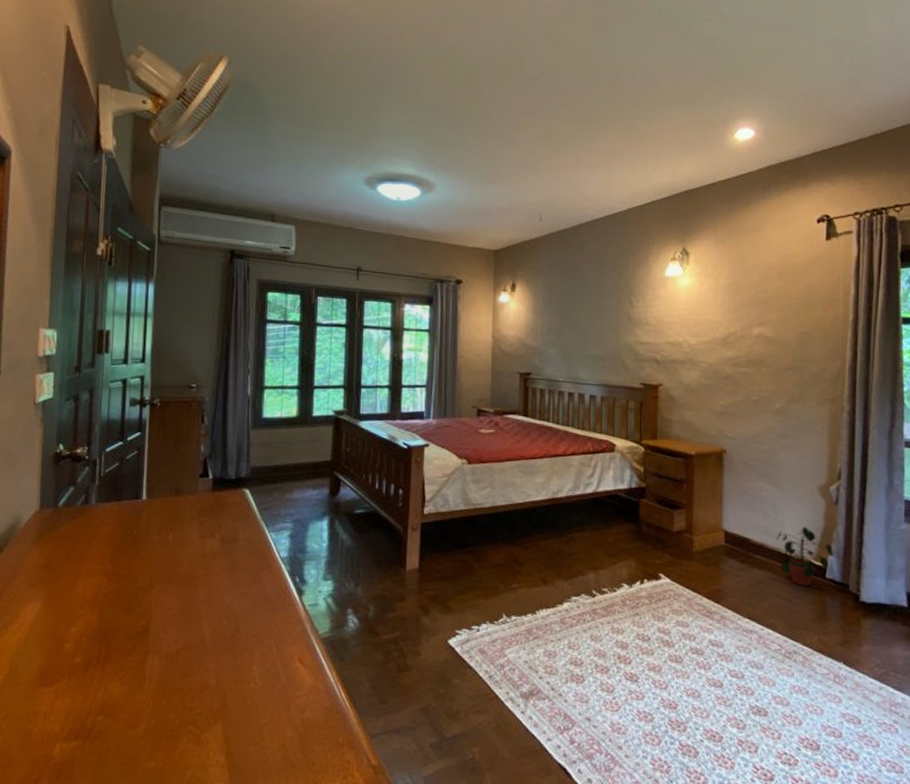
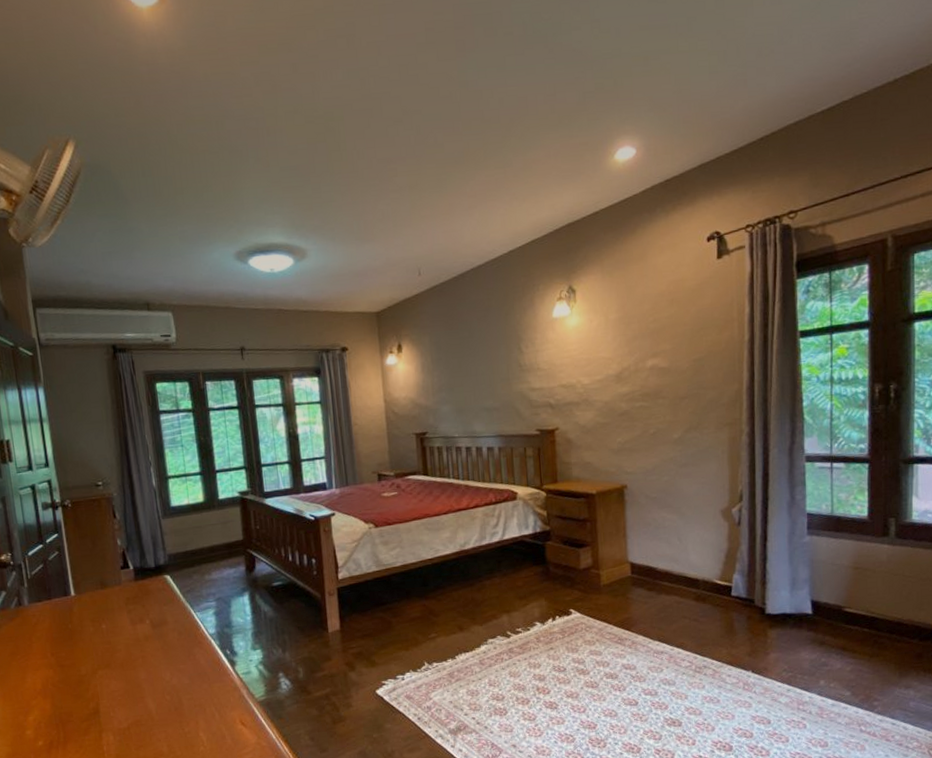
potted plant: present [776,526,834,586] -> none [681,549,739,606]

